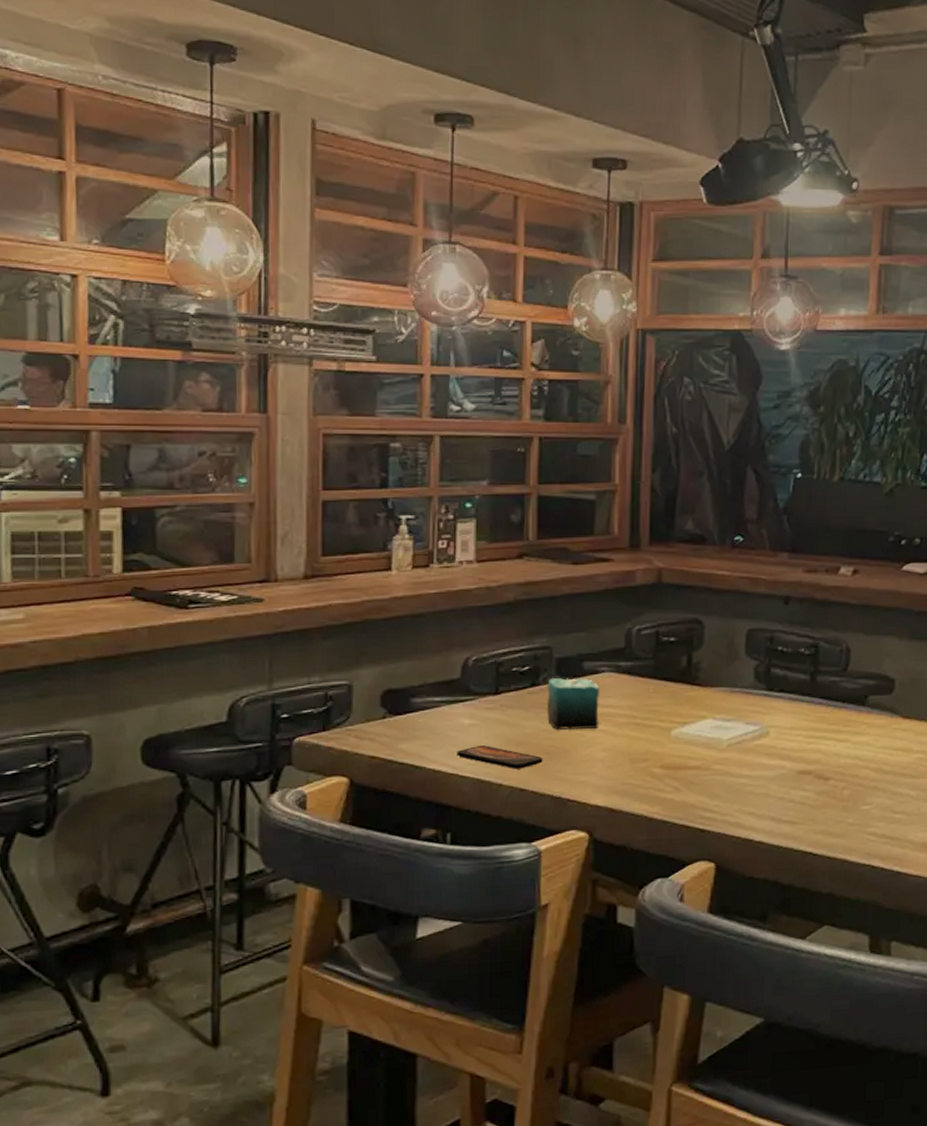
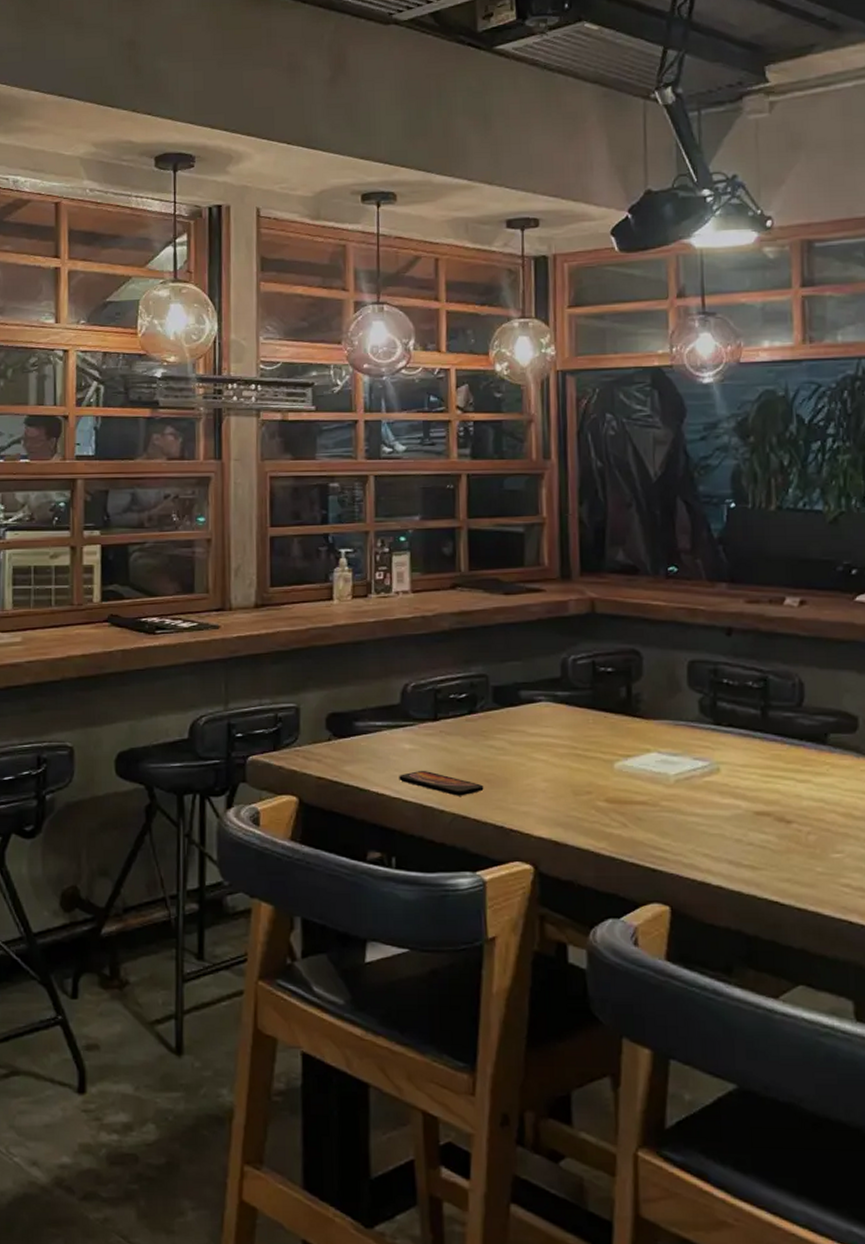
candle: present [546,678,600,730] -> none [484,706,539,759]

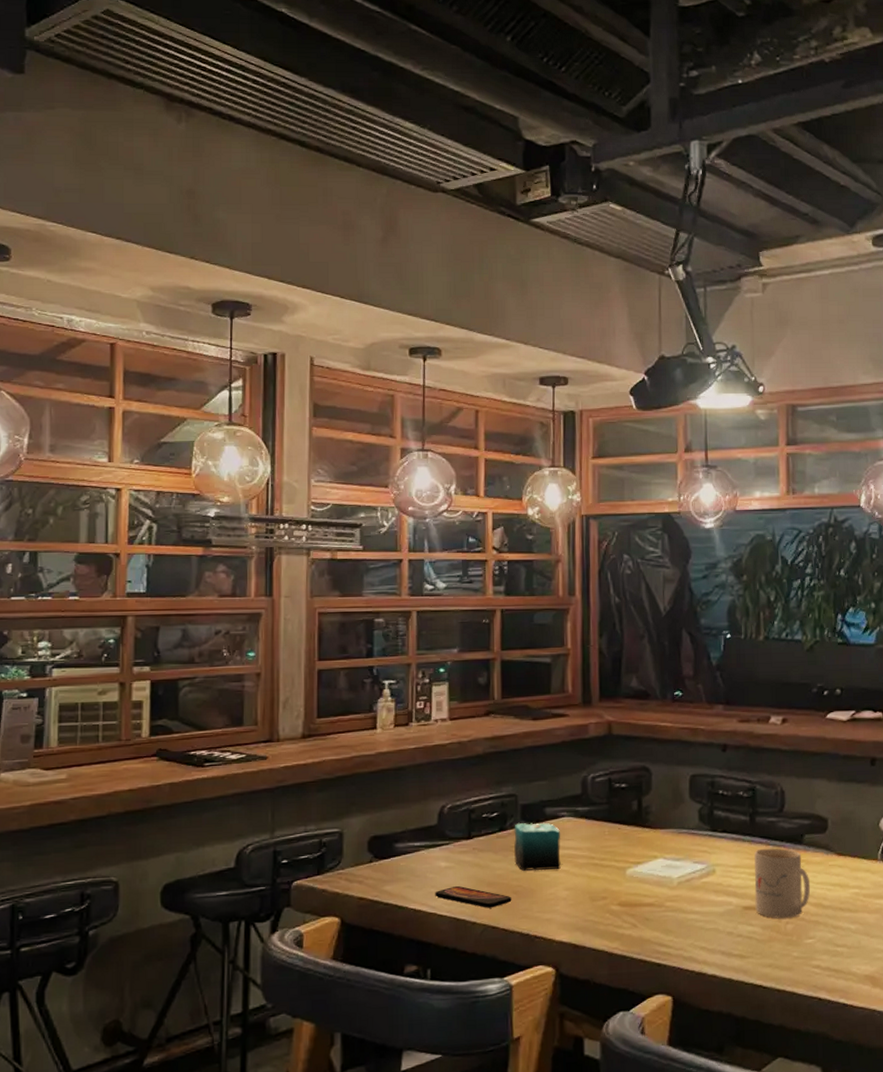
candle: none [484,706,539,759] -> present [513,822,561,871]
mug: none [766,747,838,828] -> present [753,848,811,919]

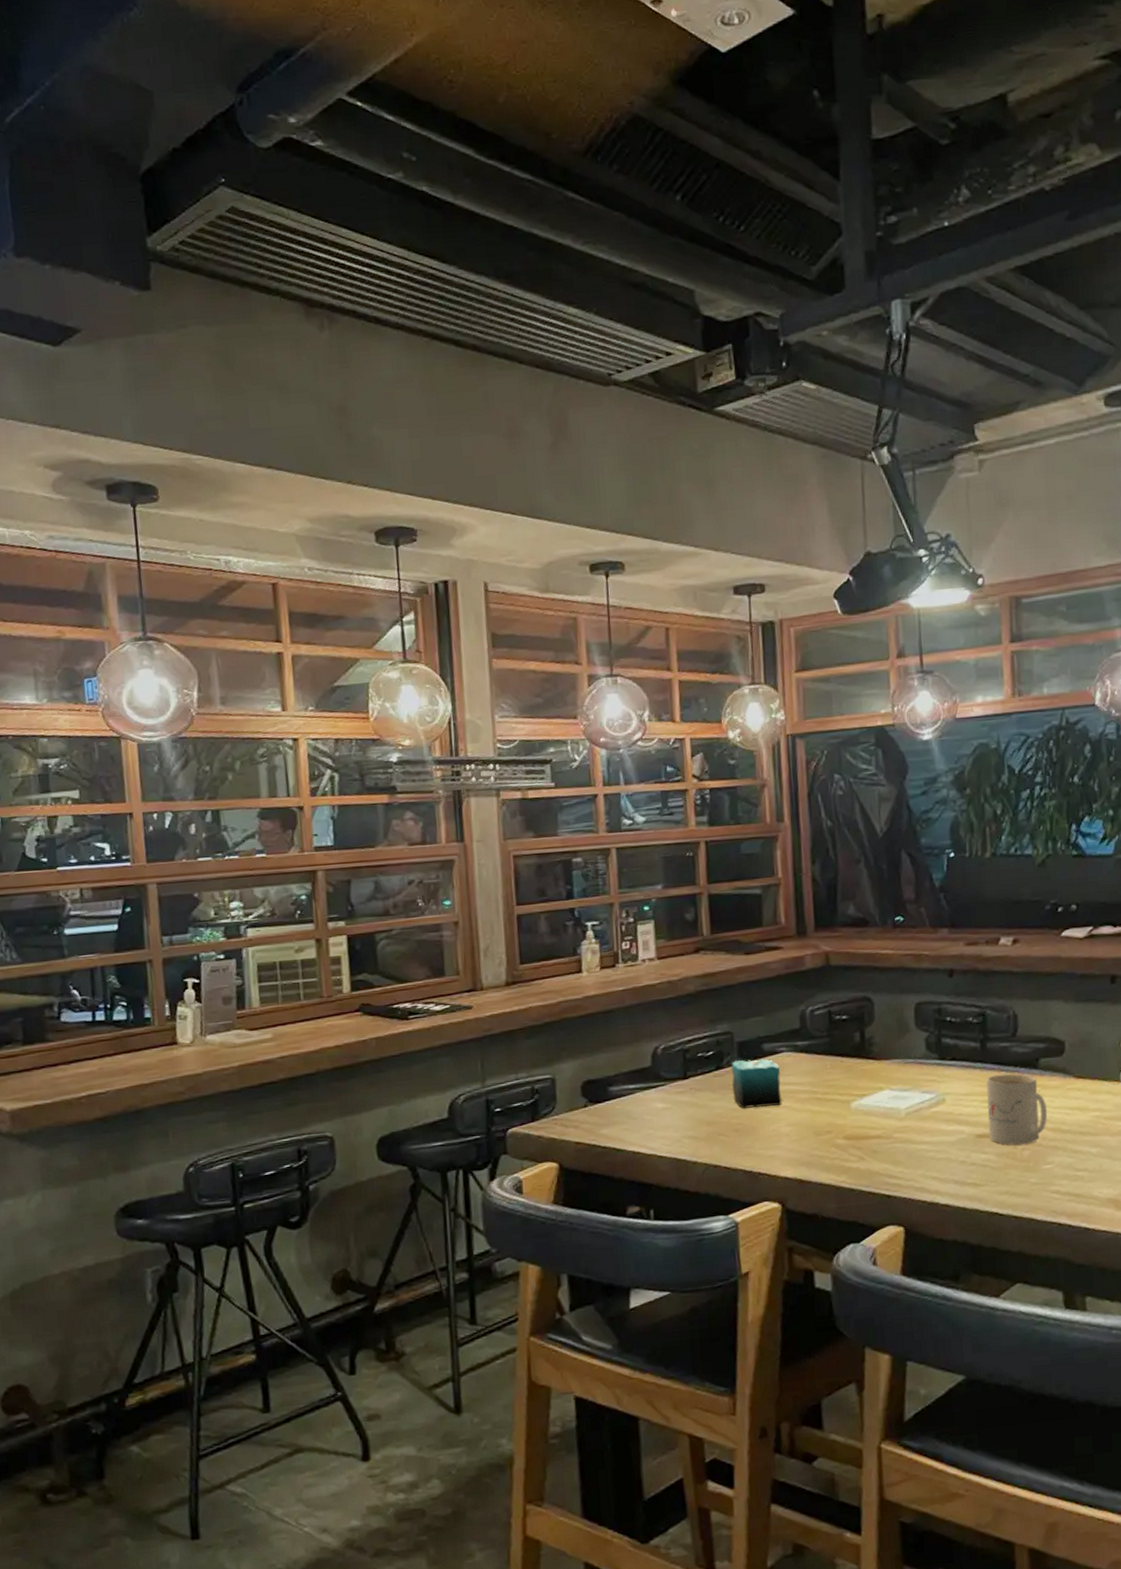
smartphone: present [435,885,512,908] -> none [653,1126,733,1148]

